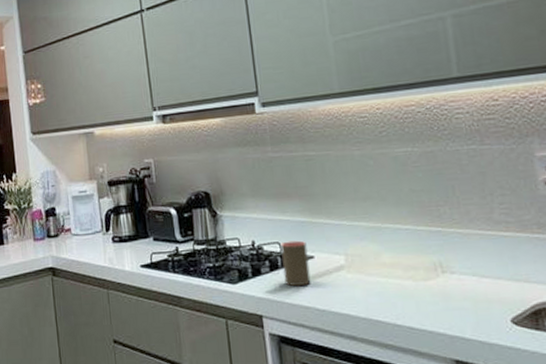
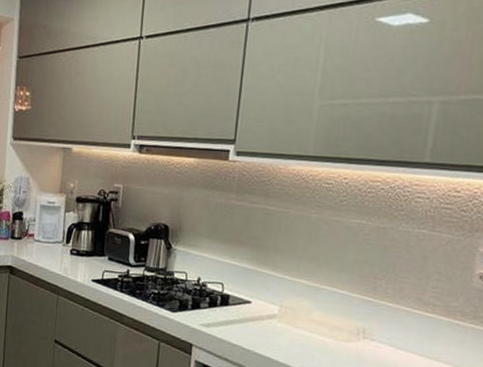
cup: present [280,240,311,286] -> none [219,283,247,326]

